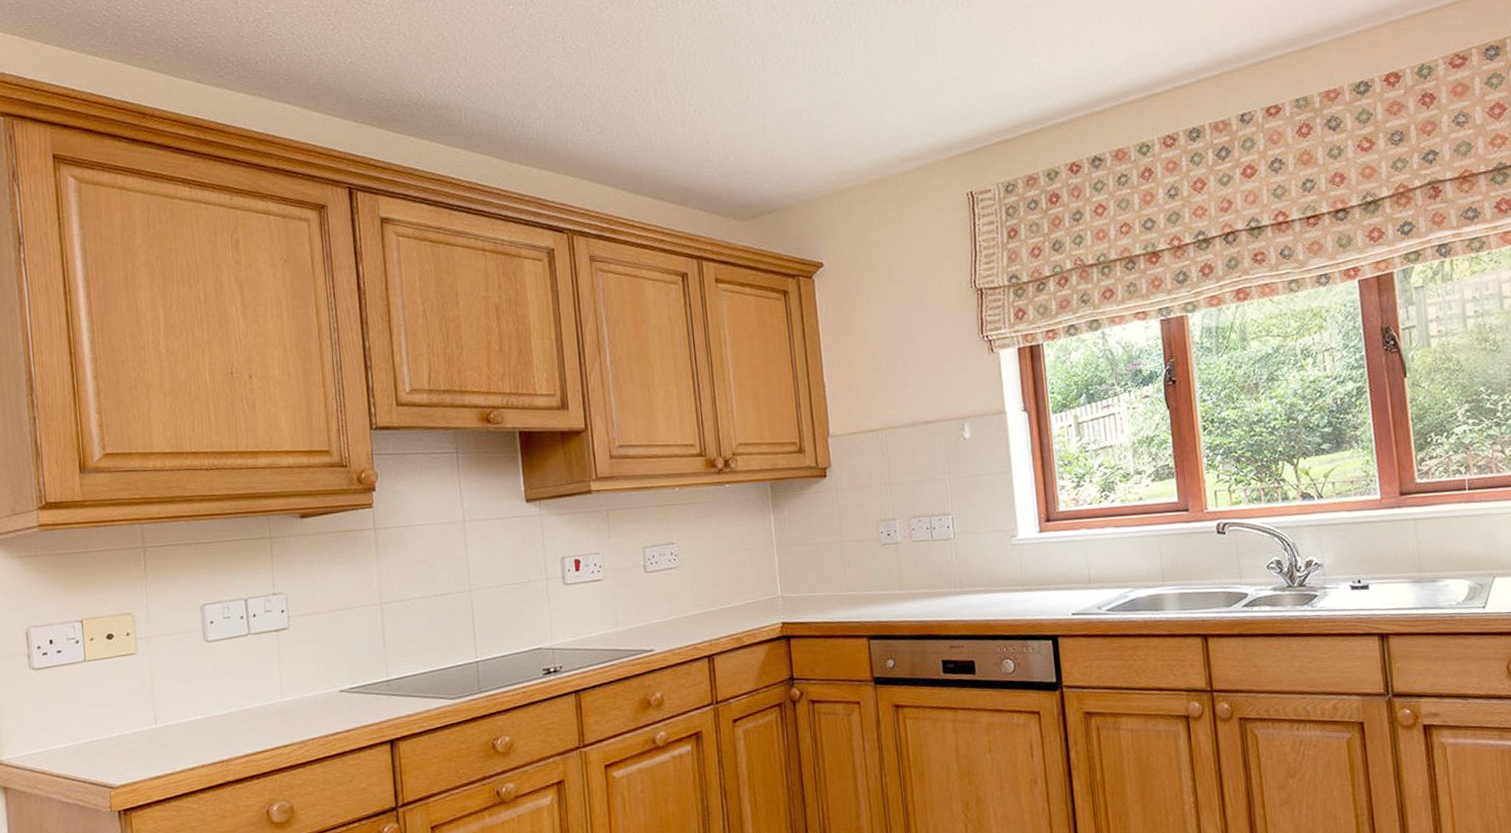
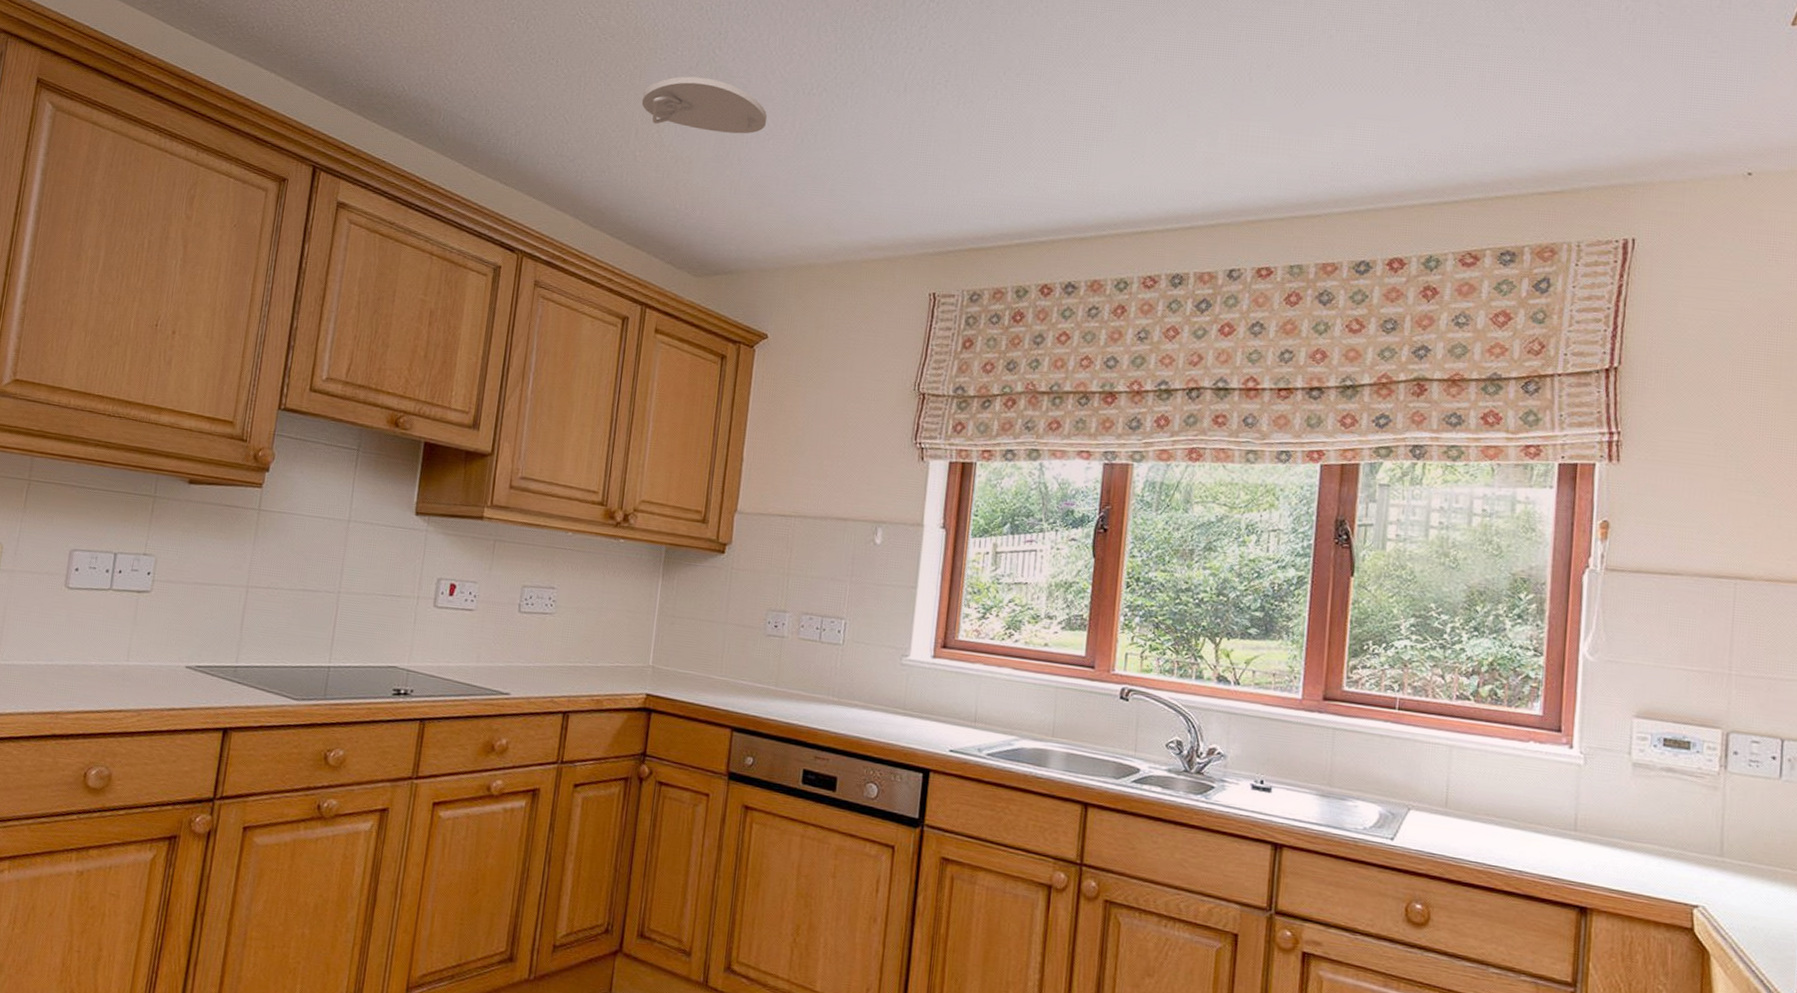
smoke detector: none [653,26,779,82] -> present [641,76,768,134]

